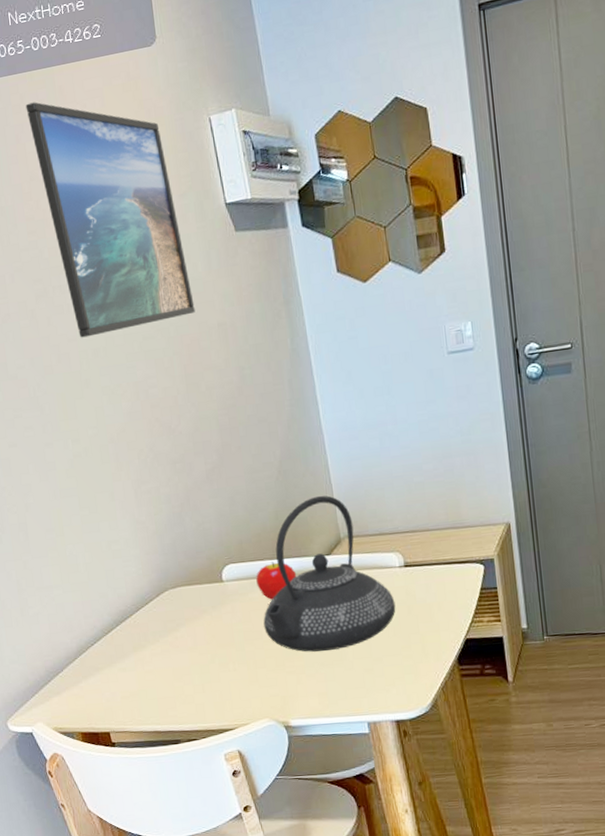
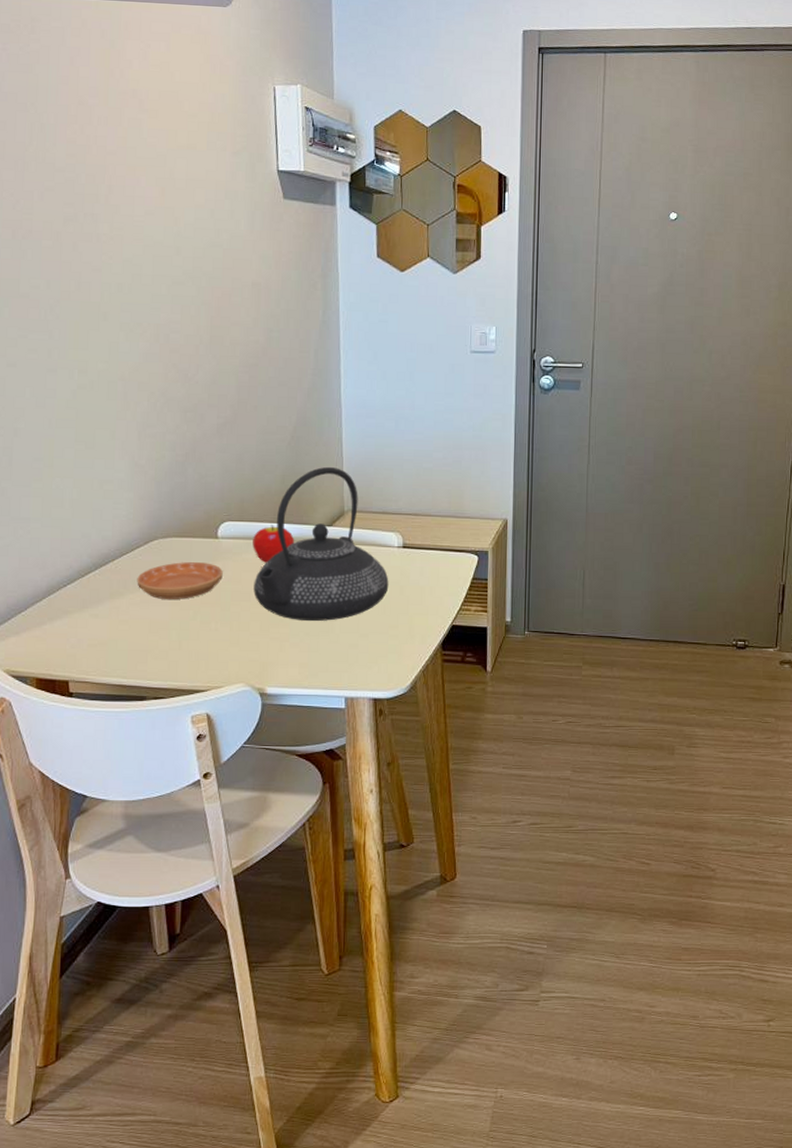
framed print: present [25,102,195,338] -> none [86,29,231,271]
saucer: none [155,606,233,647] -> present [137,562,223,599]

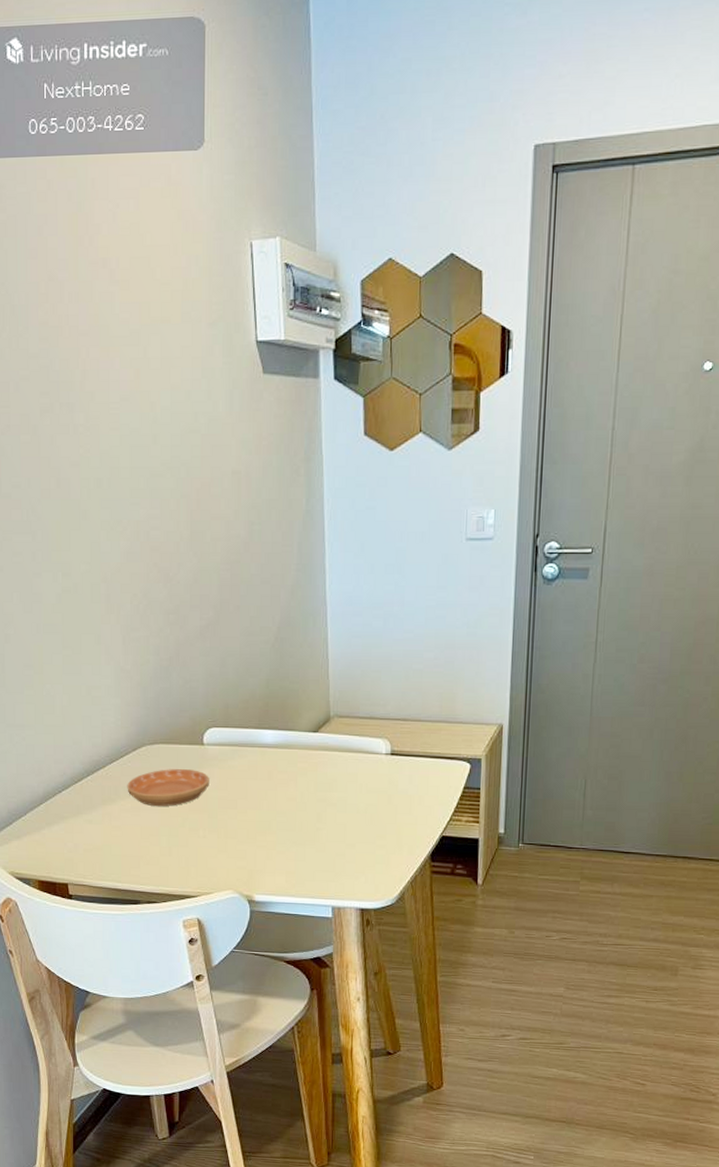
fruit: present [252,525,295,563] -> none [238,731,280,770]
teapot: present [253,466,389,622] -> none [240,669,376,830]

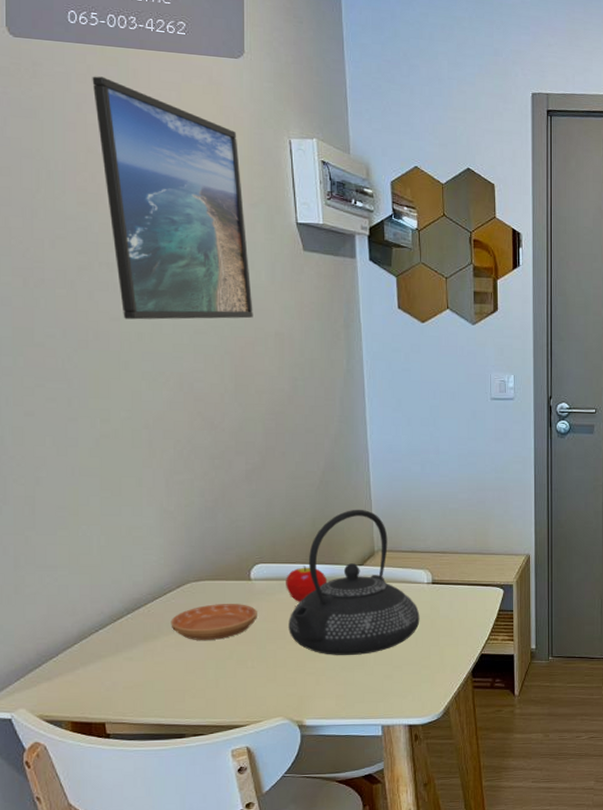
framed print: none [52,192,210,464] -> present [92,76,253,320]
fruit: none [238,731,280,770] -> present [286,566,328,602]
teapot: none [240,669,376,830] -> present [288,509,420,656]

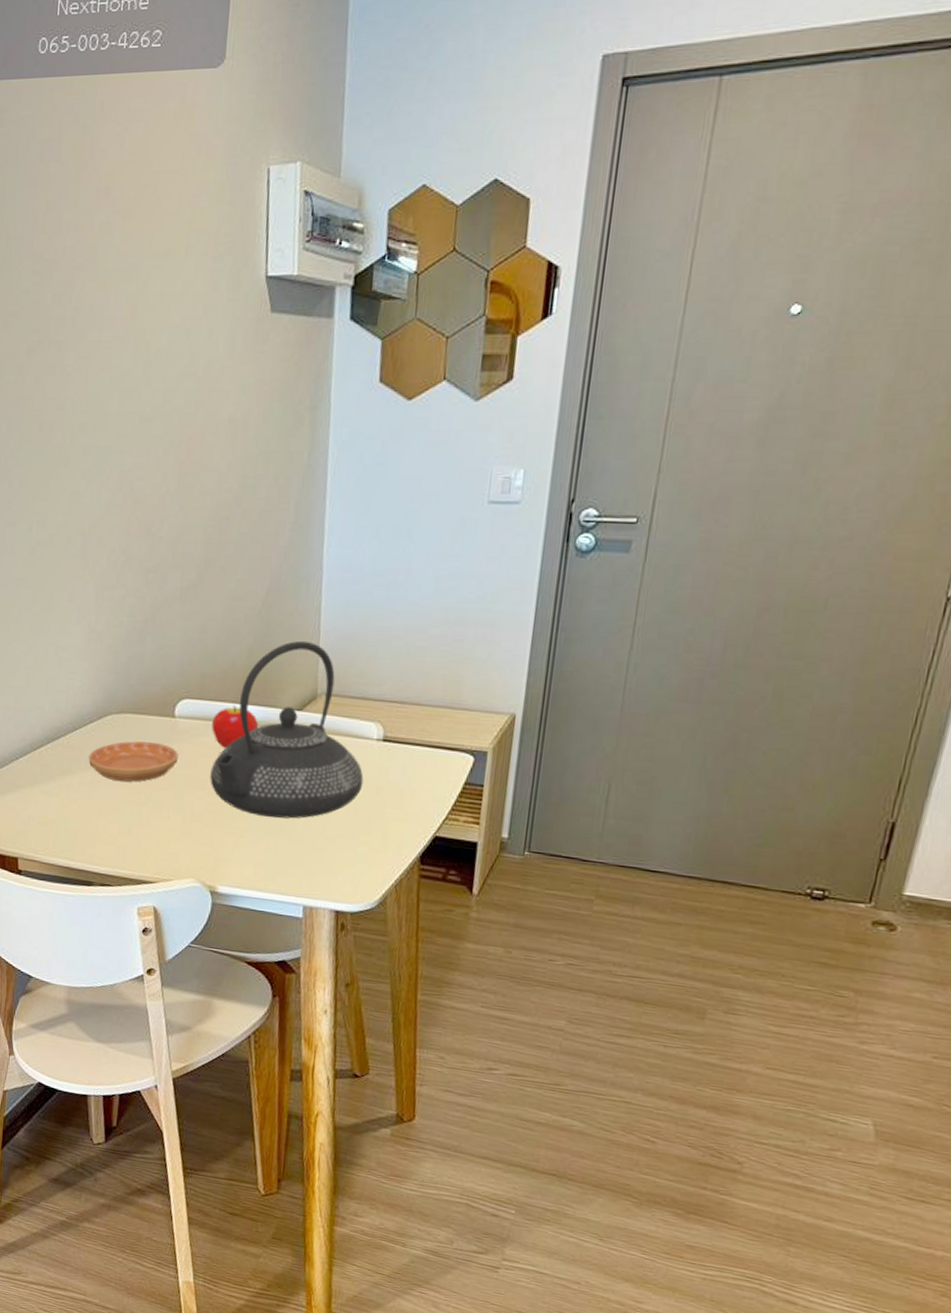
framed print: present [92,76,253,320] -> none [57,115,208,408]

